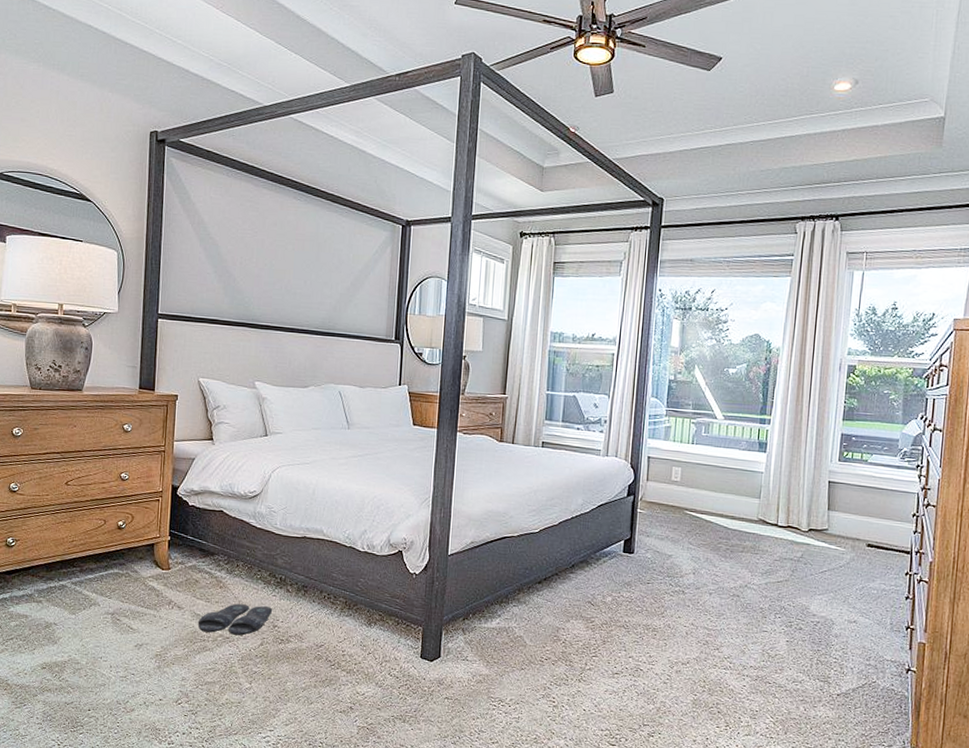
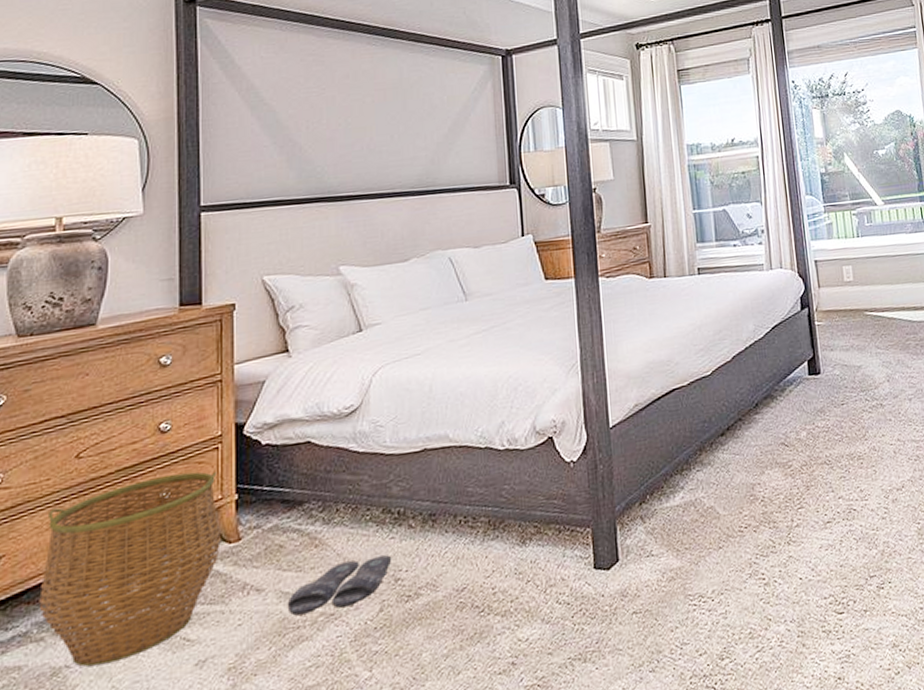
basket: none [39,511,157,629] -> present [38,472,221,667]

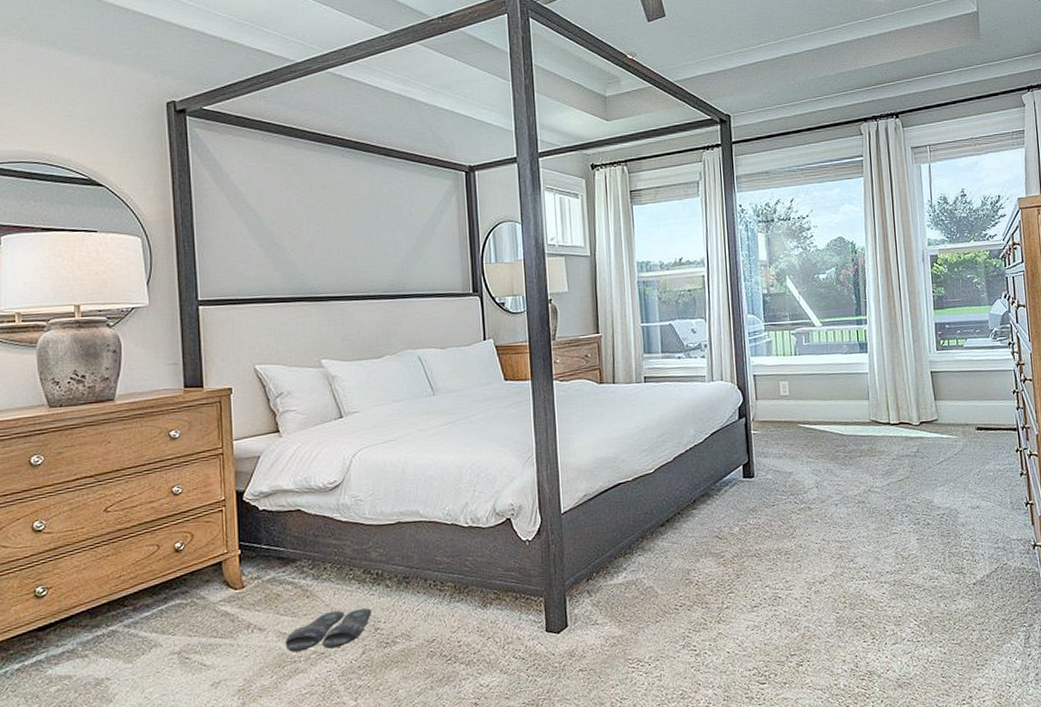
basket: present [38,472,221,667] -> none [82,529,228,680]

